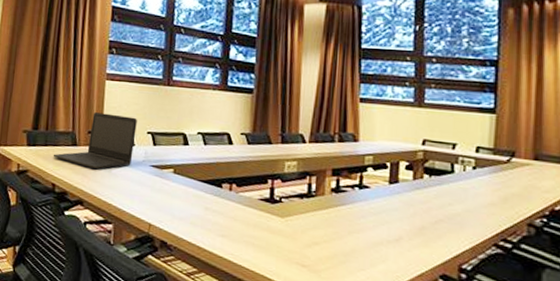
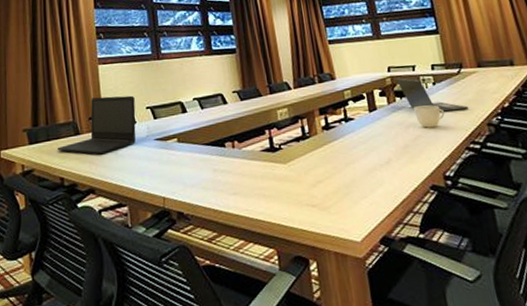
laptop: none [429,154,510,204] -> present [396,78,469,112]
cup: none [441,188,479,215] -> present [413,105,445,128]

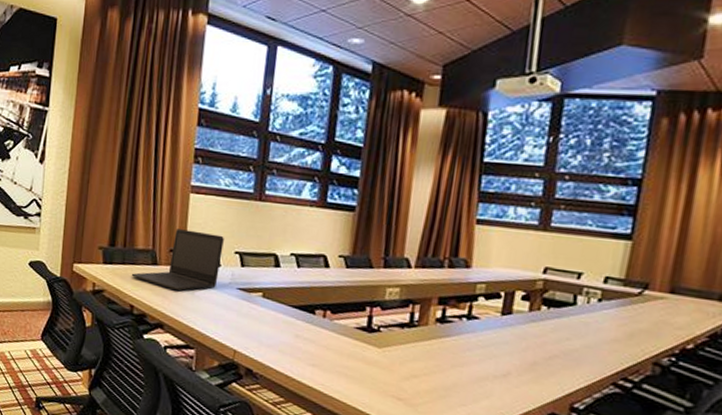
laptop: present [396,78,469,112] -> none [550,283,637,340]
cup: present [413,105,445,128] -> none [559,321,601,351]

